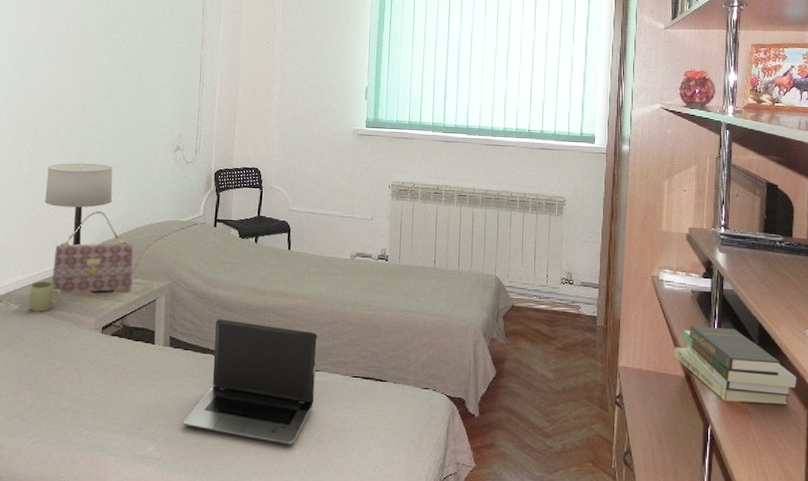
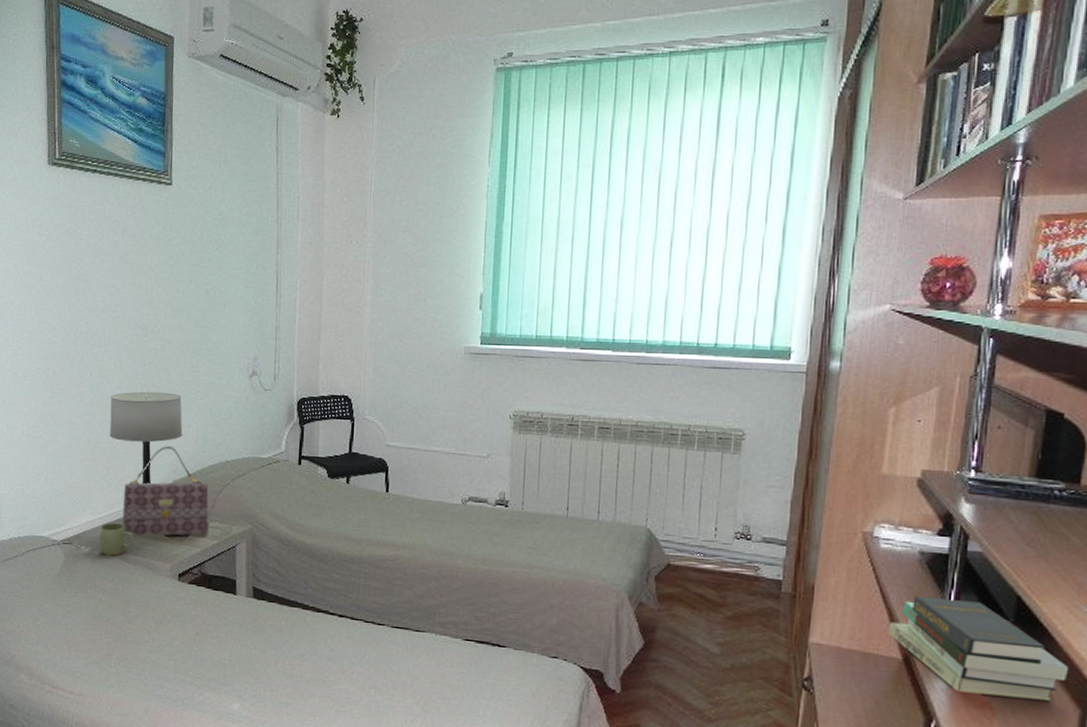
laptop computer: present [182,319,318,445] -> none [270,569,423,712]

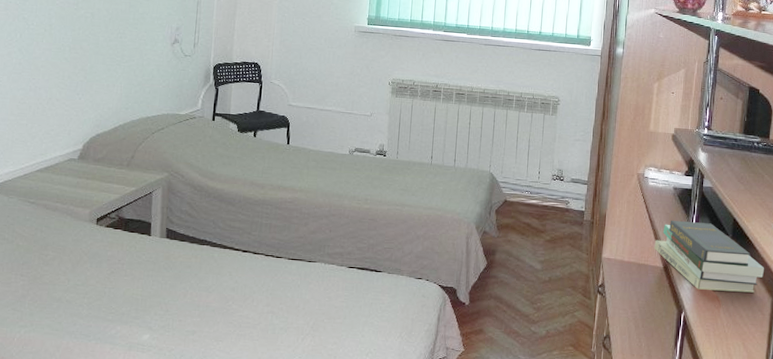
mug: present [99,522,133,556] -> none [19,172,54,203]
table lamp: present [110,391,183,485] -> none [36,53,108,137]
handbag: present [122,446,210,537] -> none [44,103,129,185]

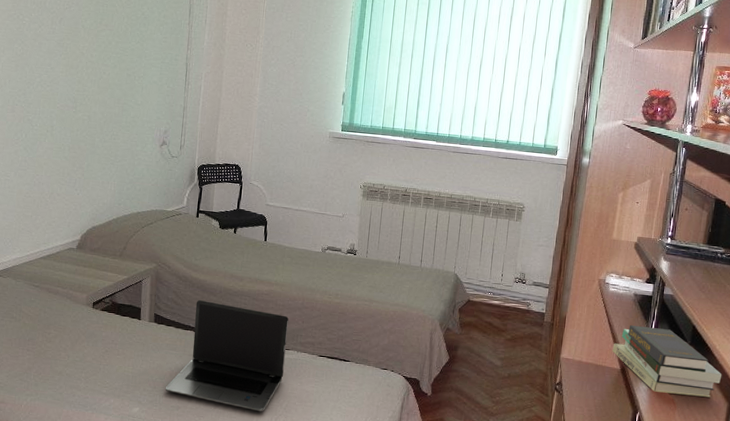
laptop computer: none [178,211,315,332] -> present [165,300,289,412]

